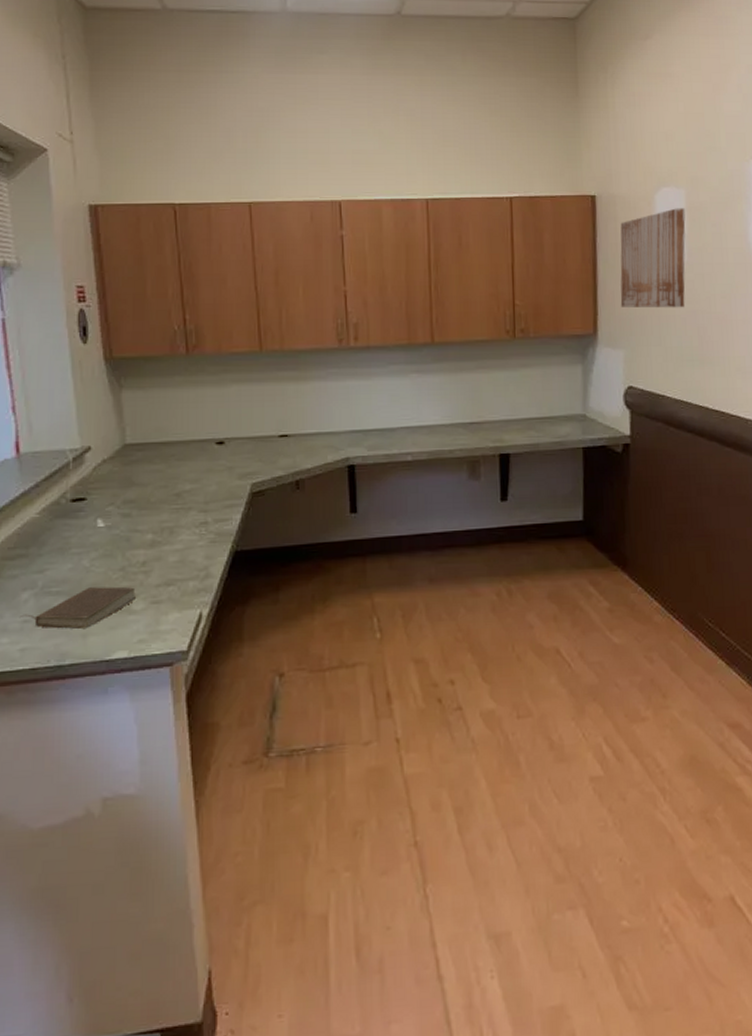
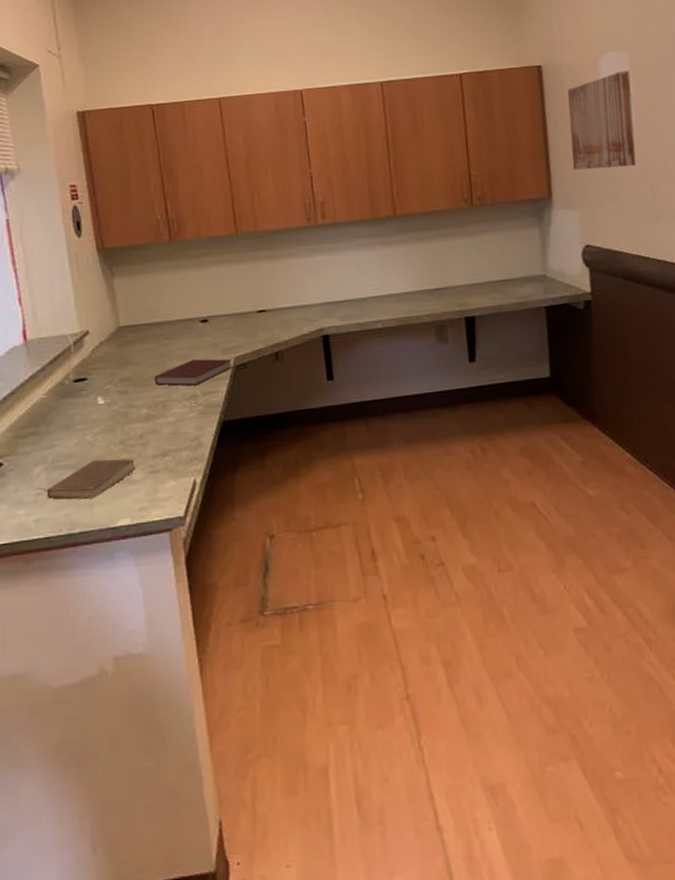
notebook: none [162,484,249,512] -> present [155,359,233,386]

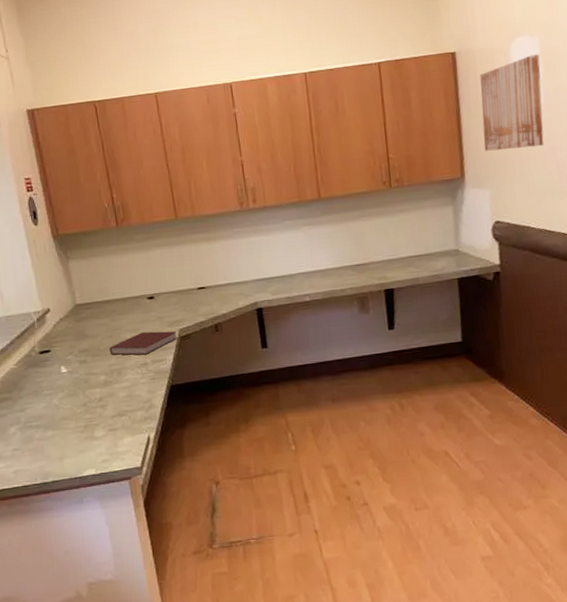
book: present [33,458,136,500] -> none [10,419,98,454]

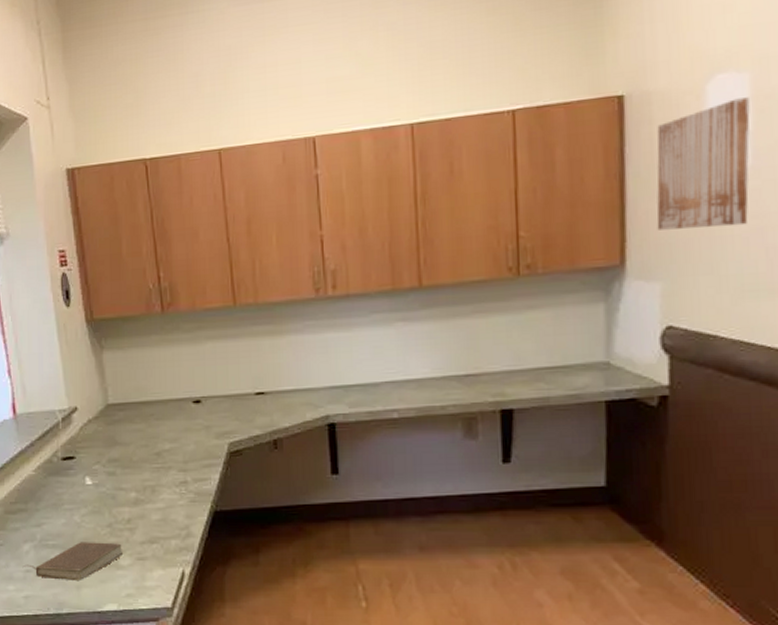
book: none [10,419,98,454] -> present [22,542,124,582]
notebook: present [109,331,178,355] -> none [144,443,226,471]

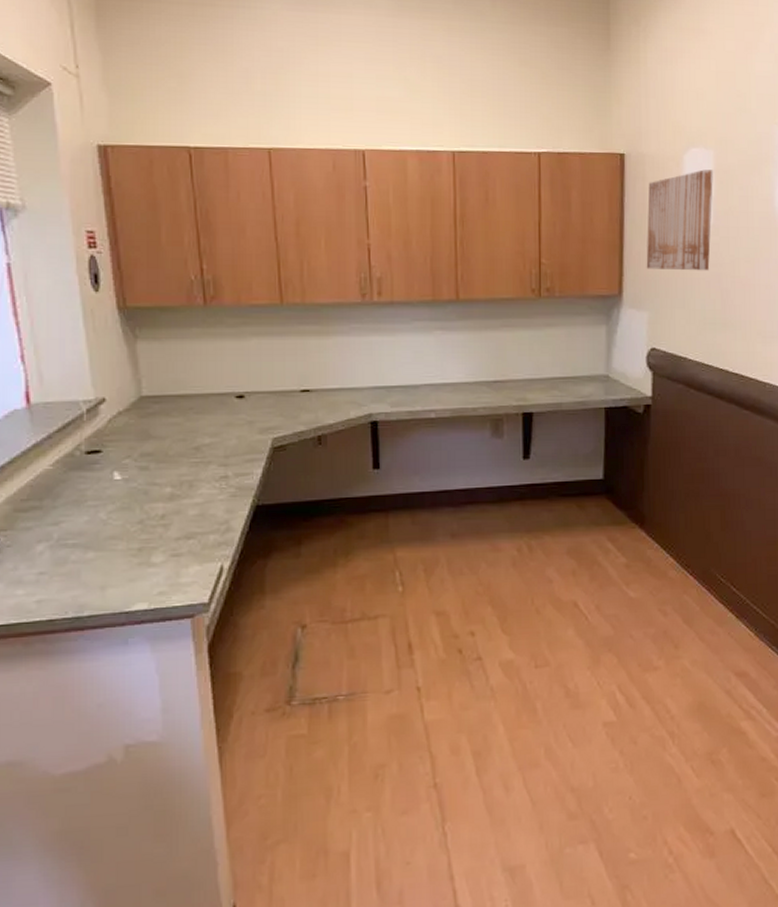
book: present [22,542,124,582] -> none [34,539,156,582]

